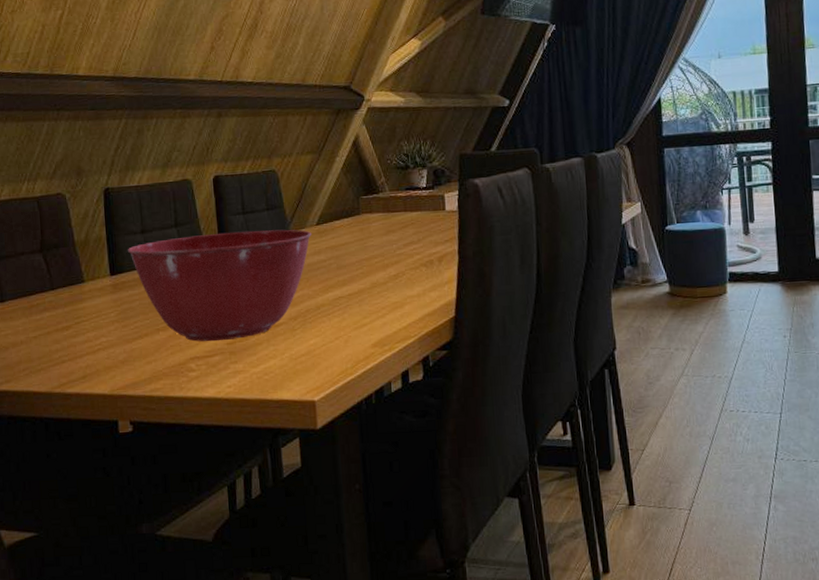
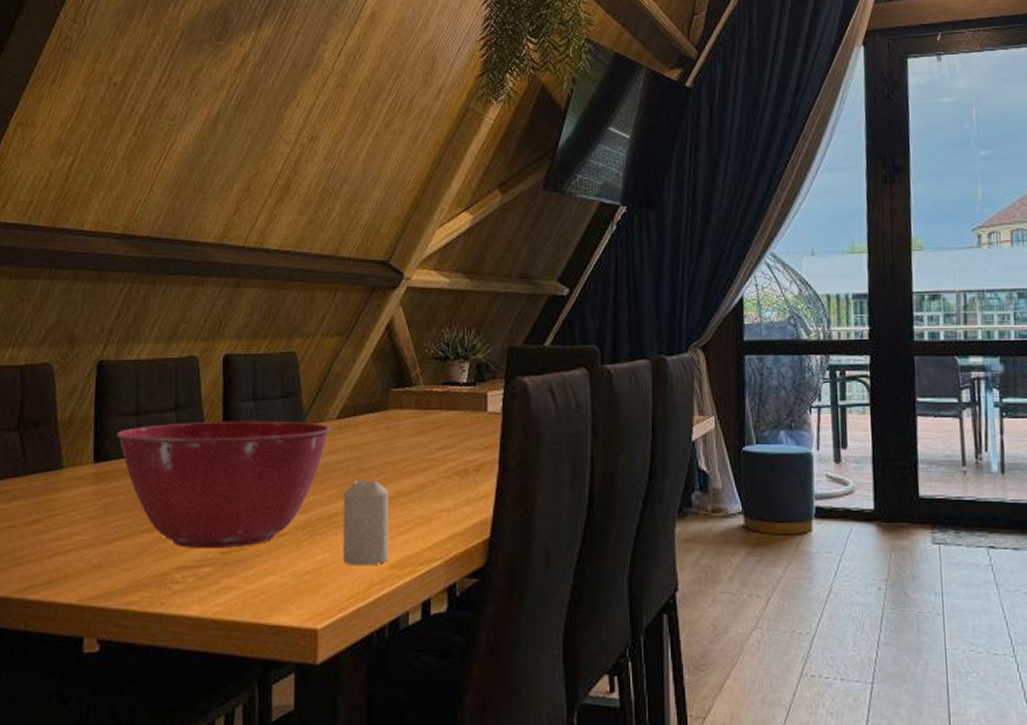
candle: none [327,274,370,347] -> present [342,479,388,566]

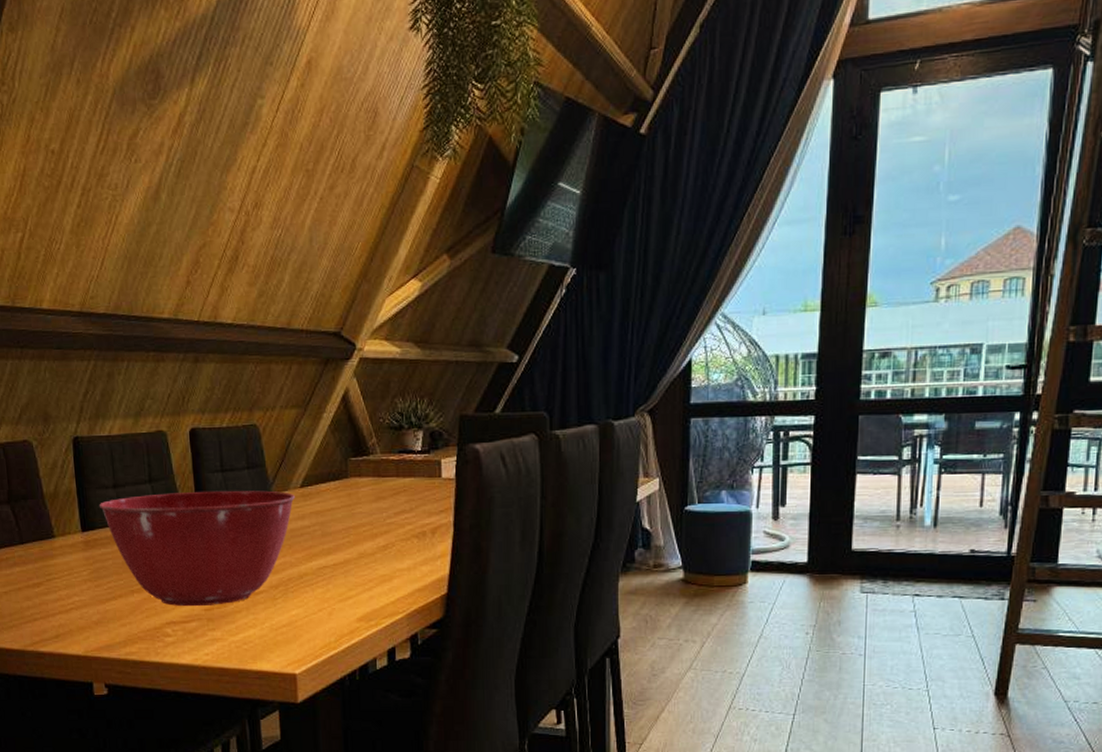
candle: present [342,479,388,566] -> none [311,542,355,620]

